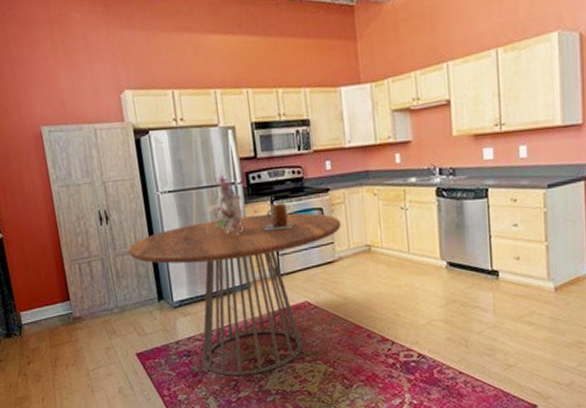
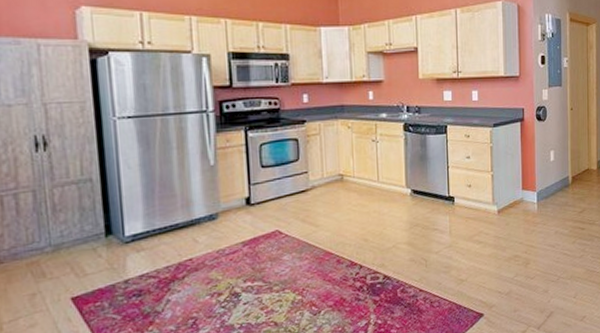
dining table: present [128,212,341,376] -> none [71,142,316,314]
bouquet: present [209,164,244,235] -> none [175,91,214,164]
ceramic jug: present [264,203,294,231] -> none [236,132,269,161]

